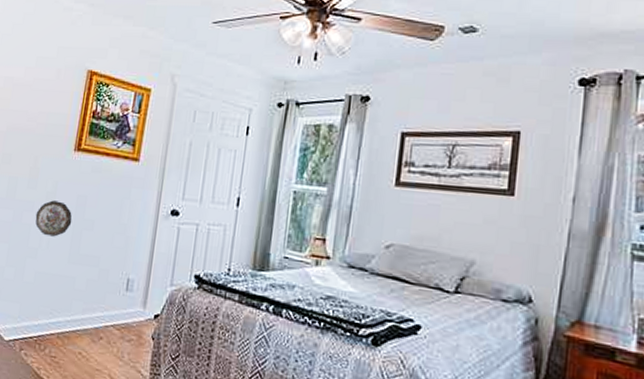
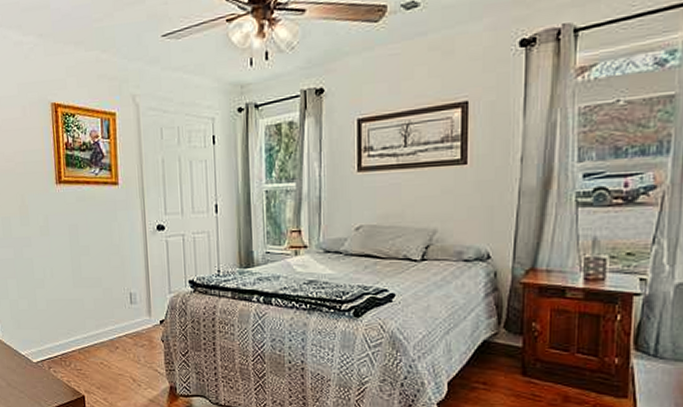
decorative plate: present [35,200,72,237] -> none [34,233,69,266]

